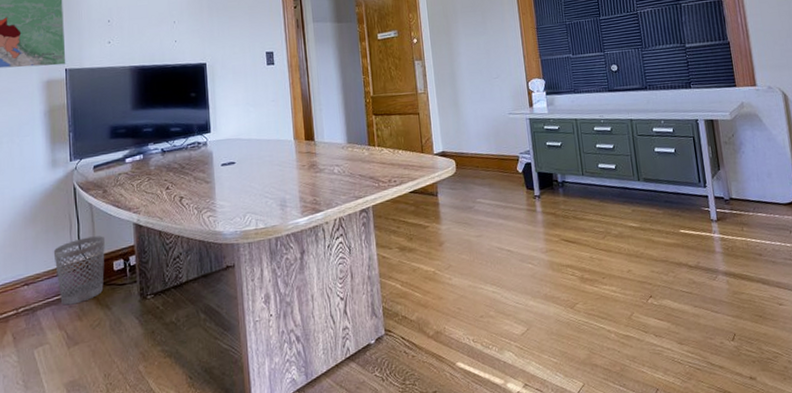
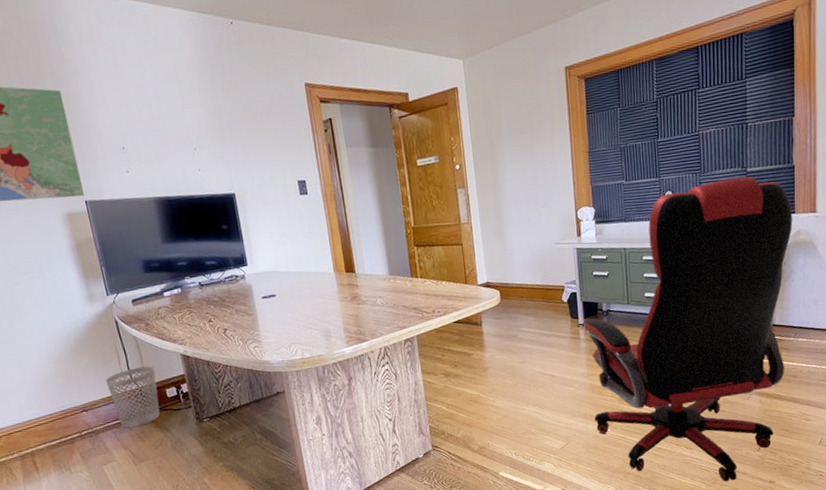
office chair: none [540,52,749,378] -> present [584,177,793,482]

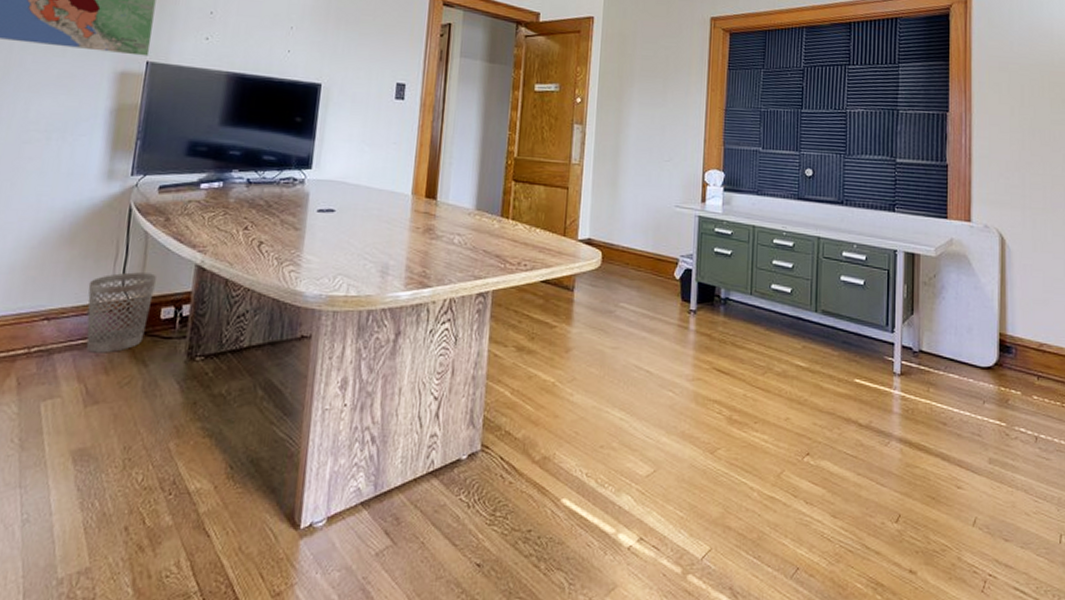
office chair: present [584,177,793,482] -> none [694,166,945,562]

